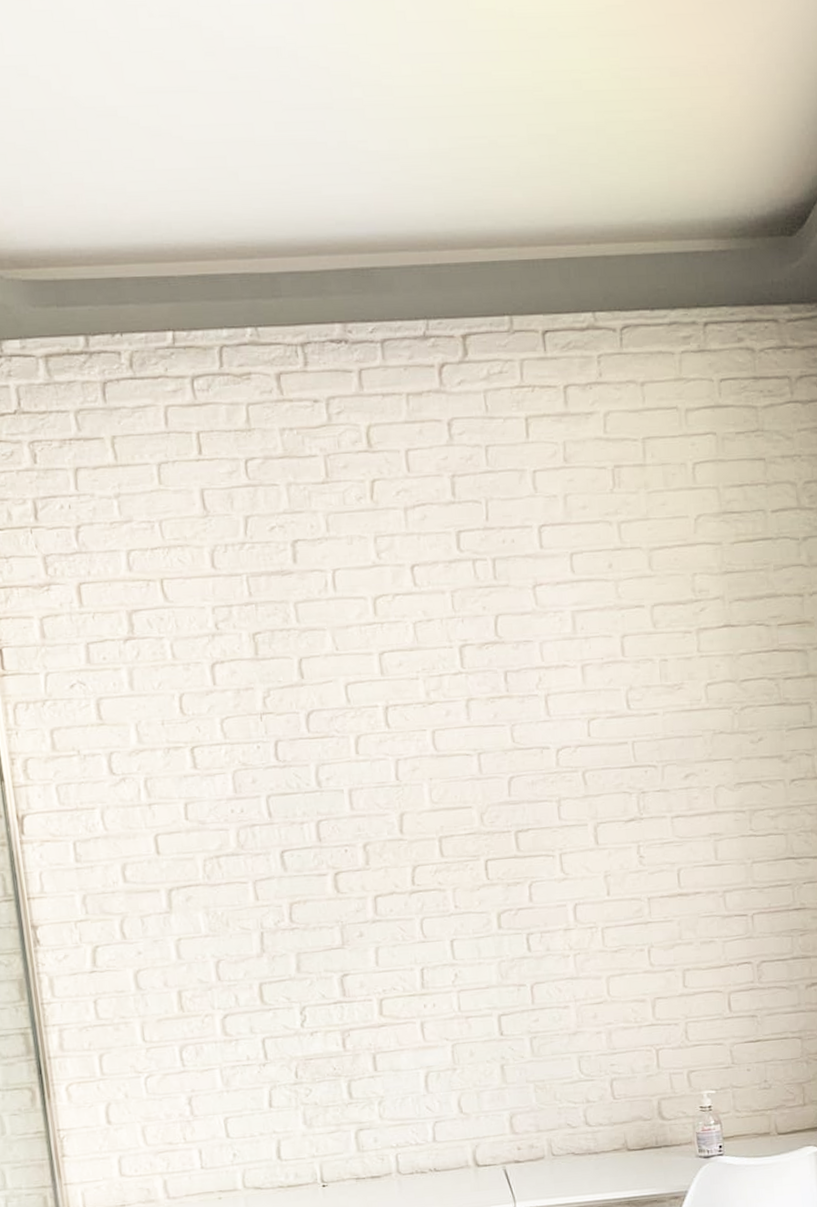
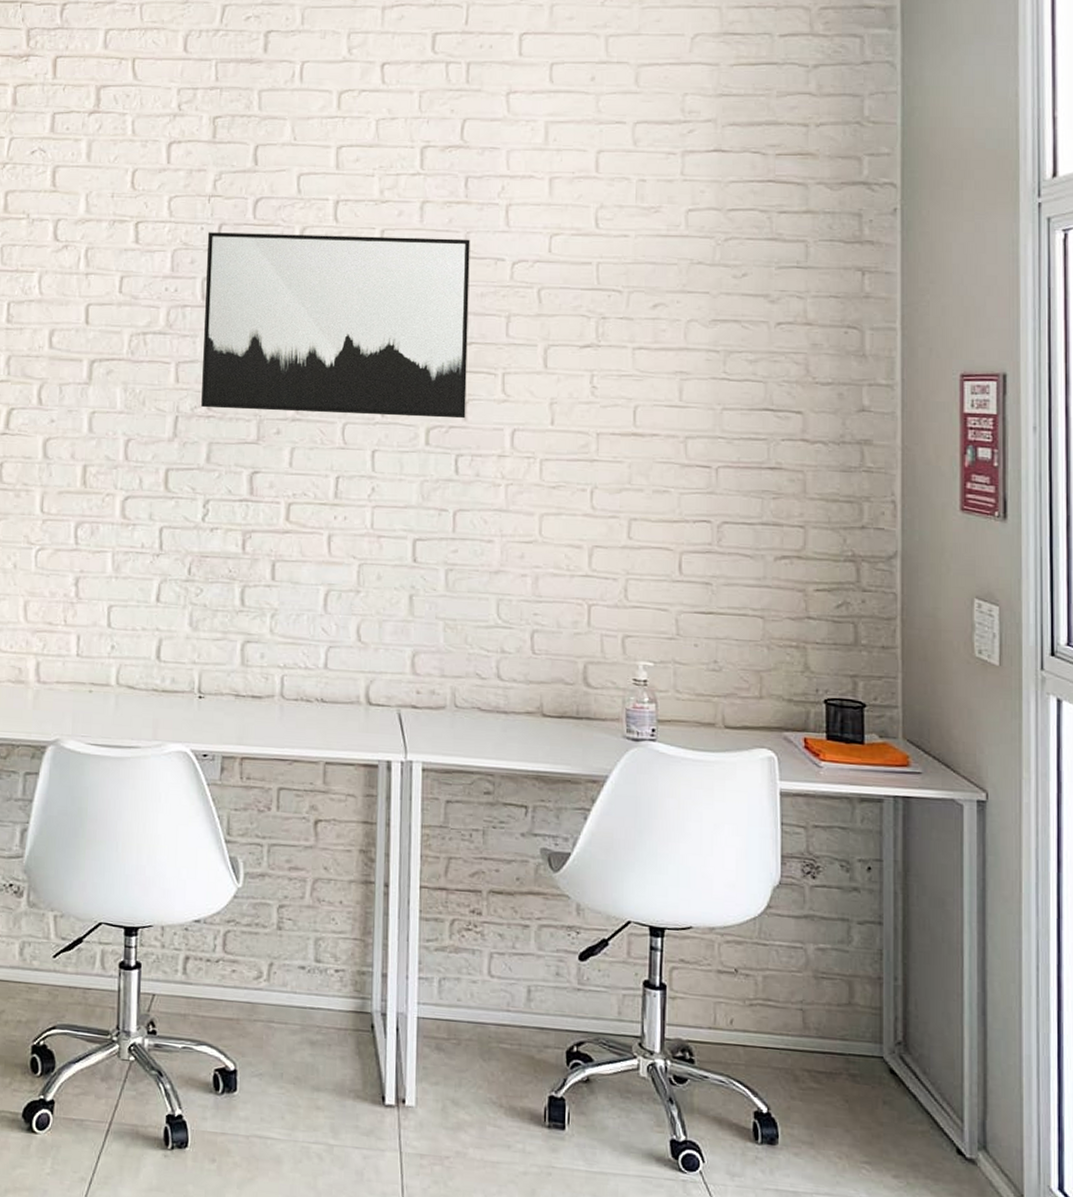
wall art: none [264,731,531,921] -> present [201,232,470,419]

